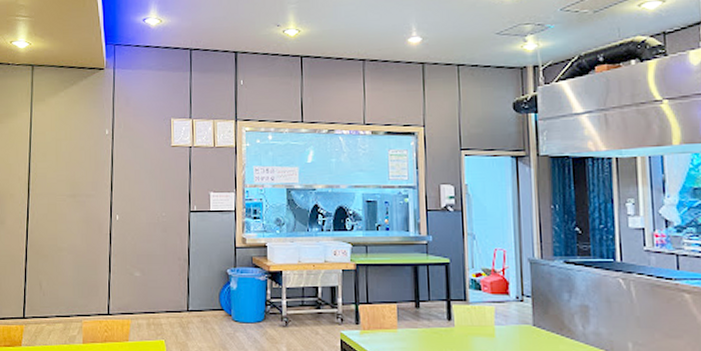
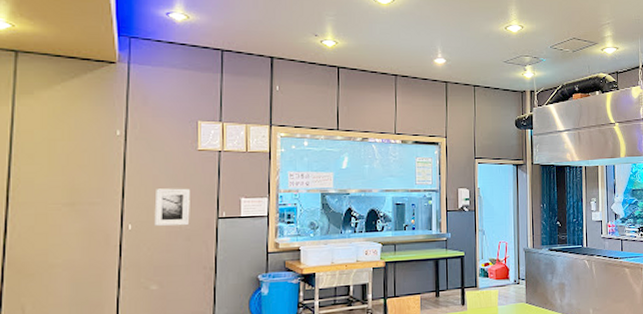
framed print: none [136,182,166,218] -> present [154,188,190,226]

